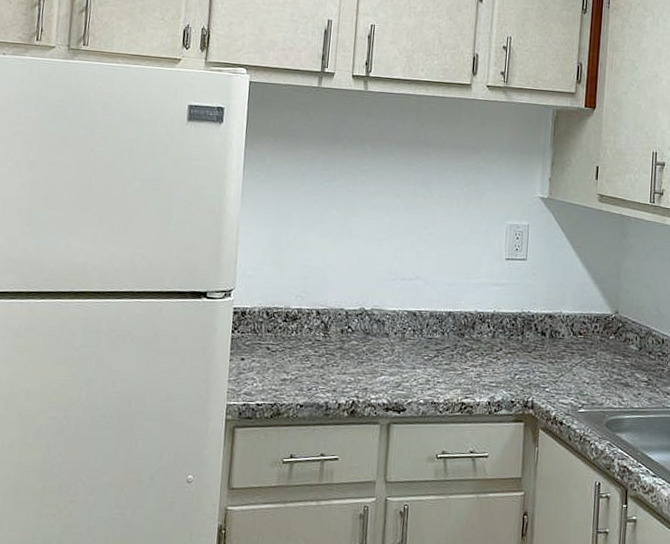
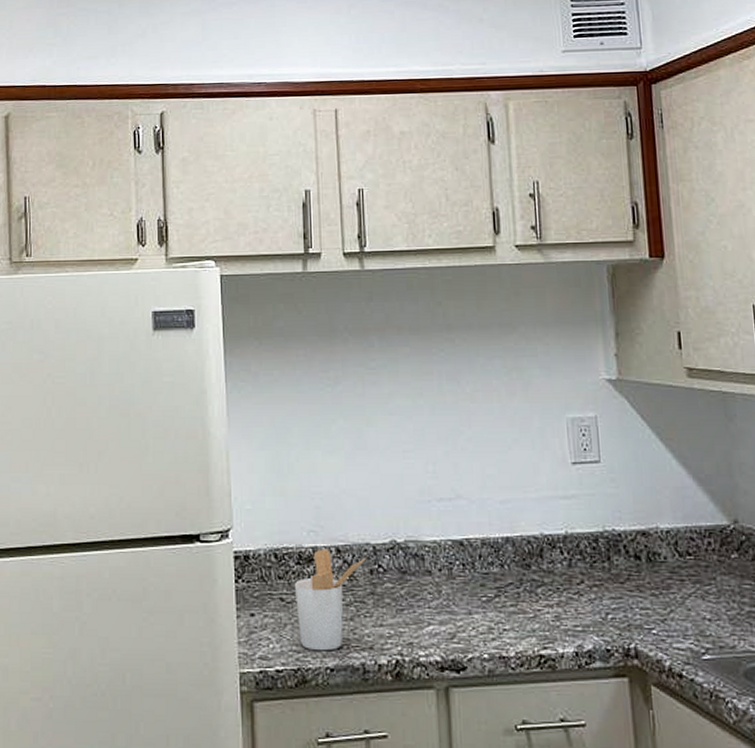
utensil holder: none [279,311,339,391] -> present [294,549,366,651]

